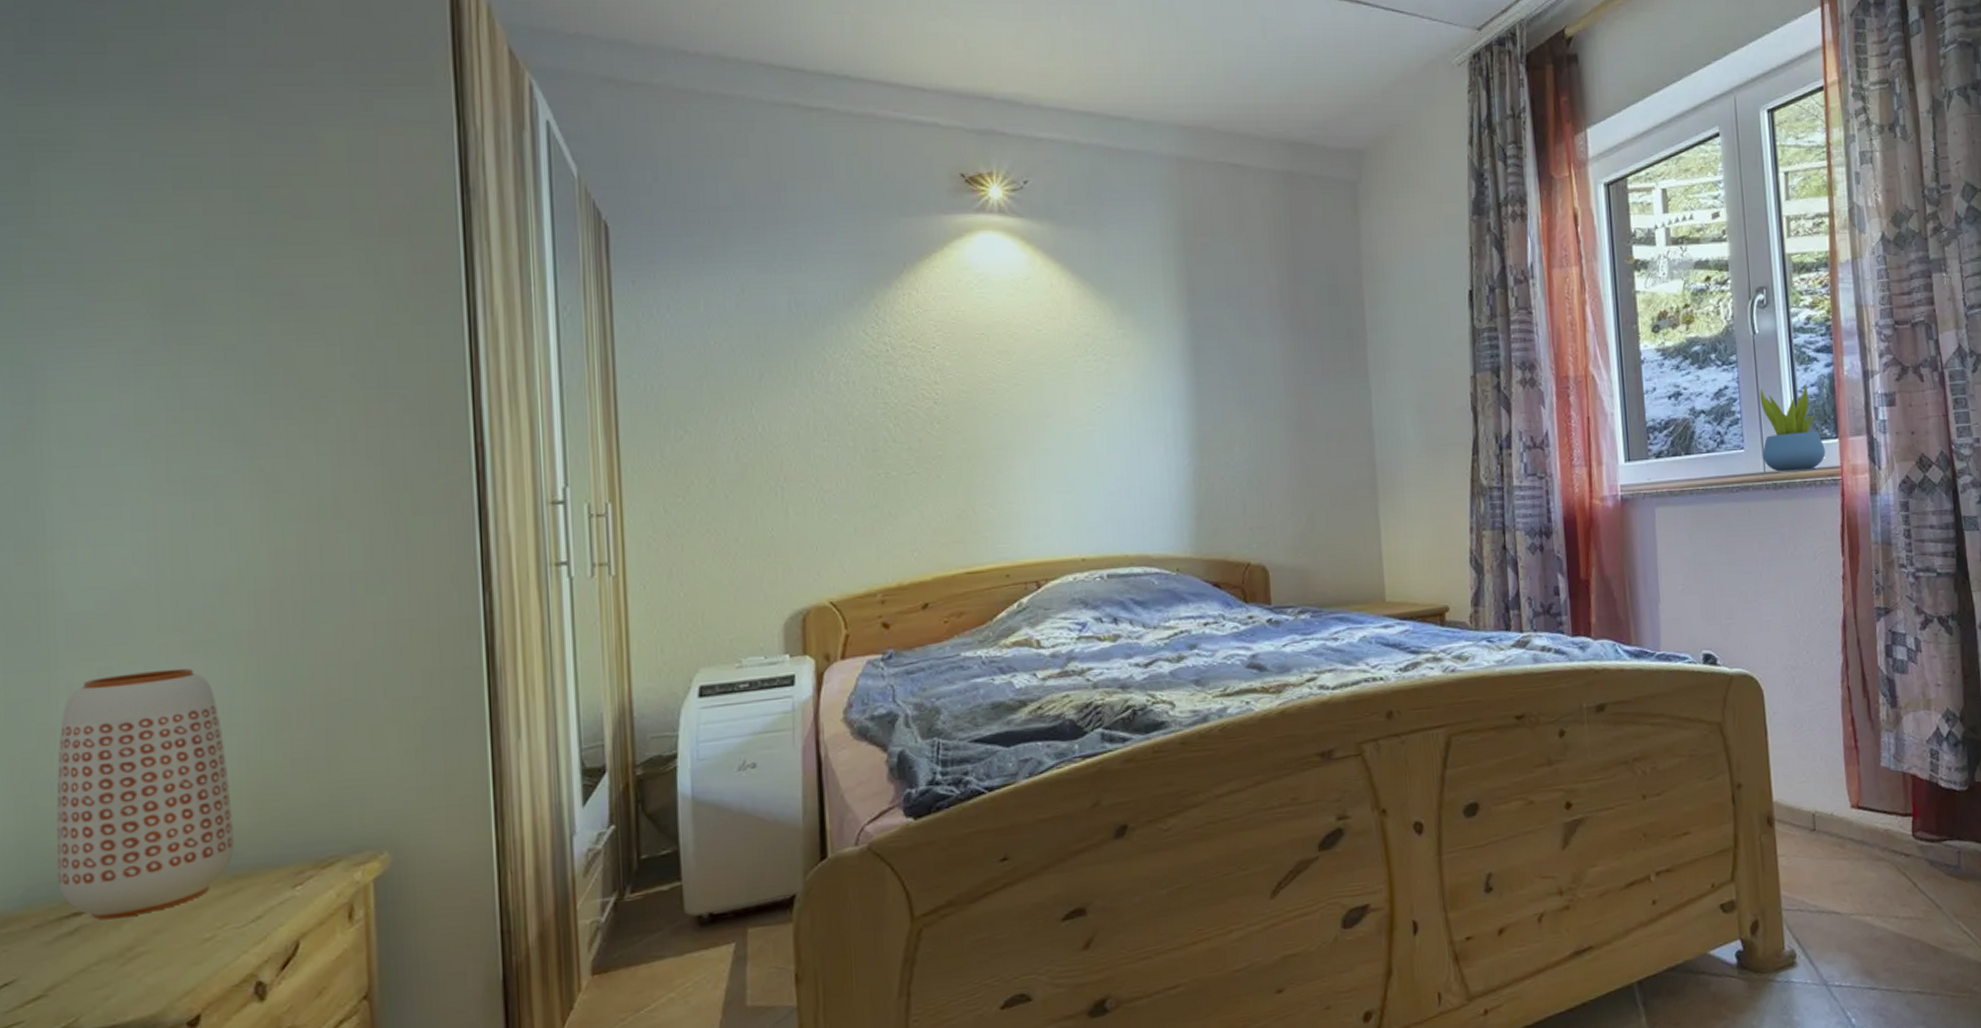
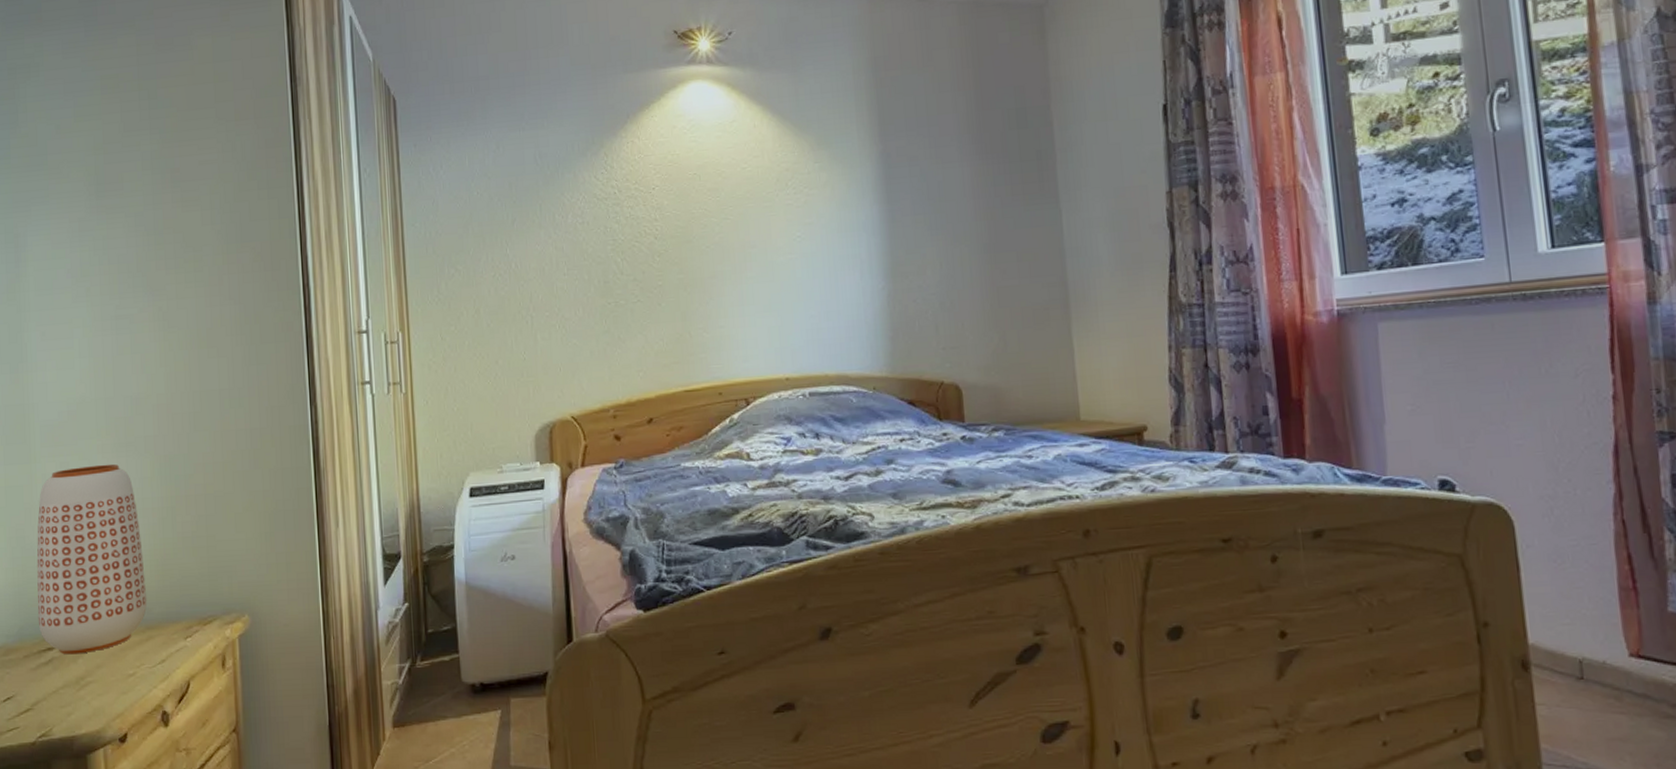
succulent plant: present [1759,383,1826,472] -> none [1502,182,1588,281]

